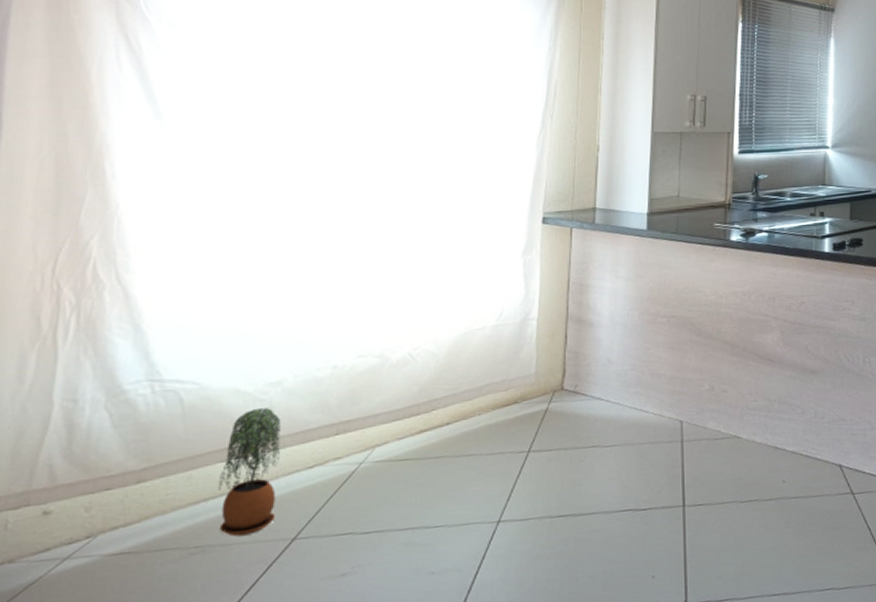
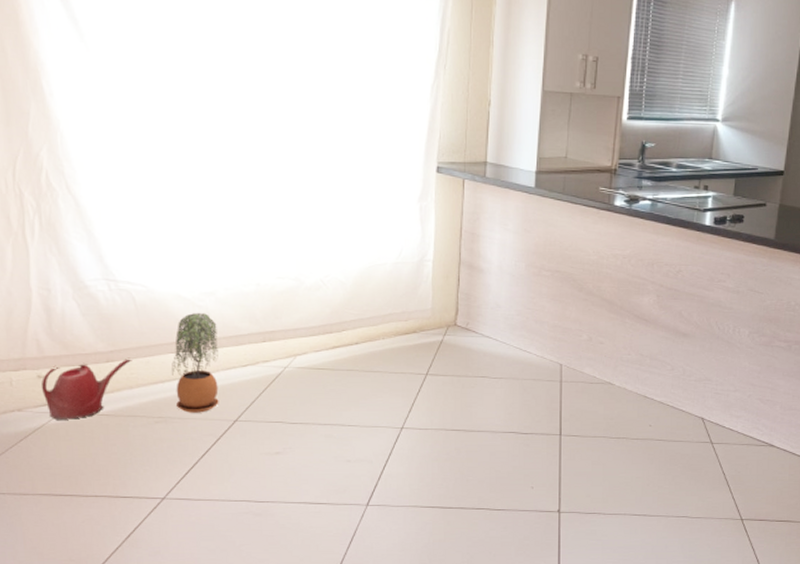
watering can: none [46,474,170,570] -> present [41,357,132,421]

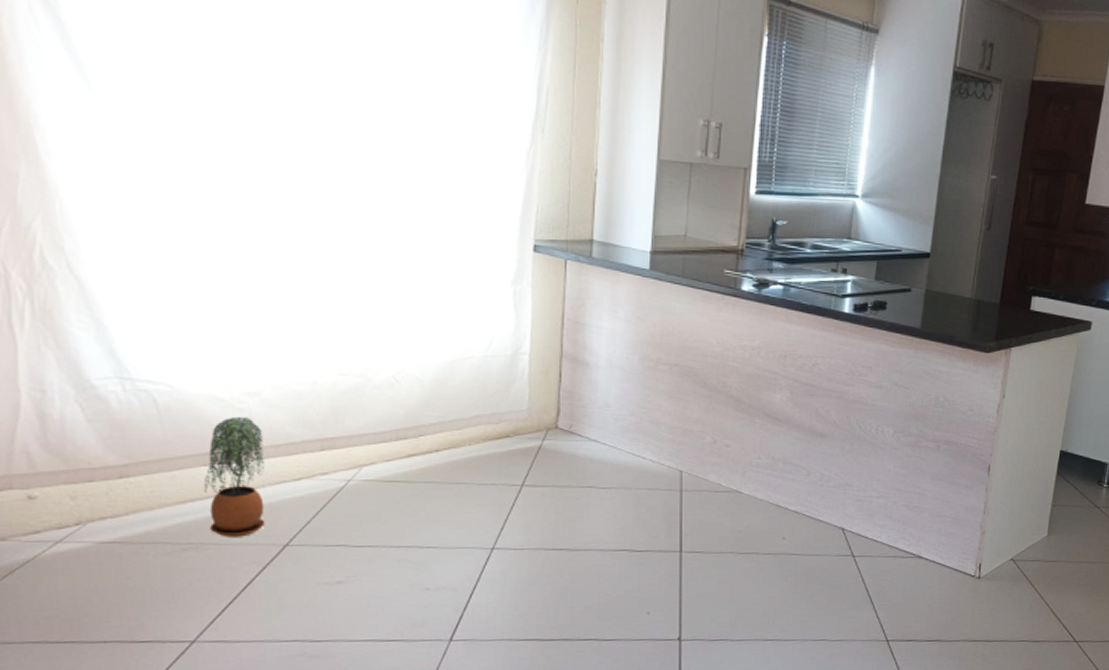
watering can: present [41,357,132,421] -> none [33,472,153,551]

